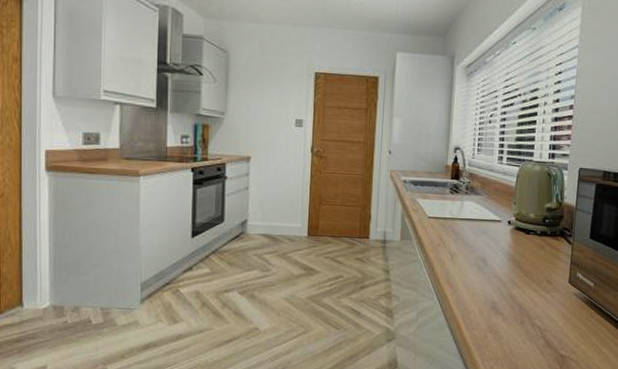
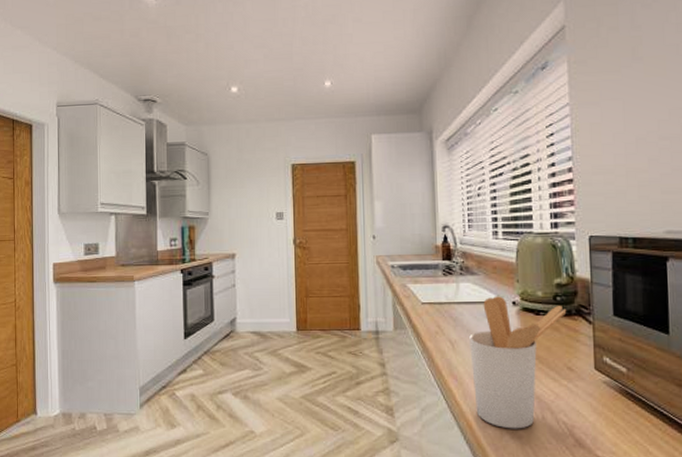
utensil holder: none [466,215,553,331] -> present [469,296,567,429]

